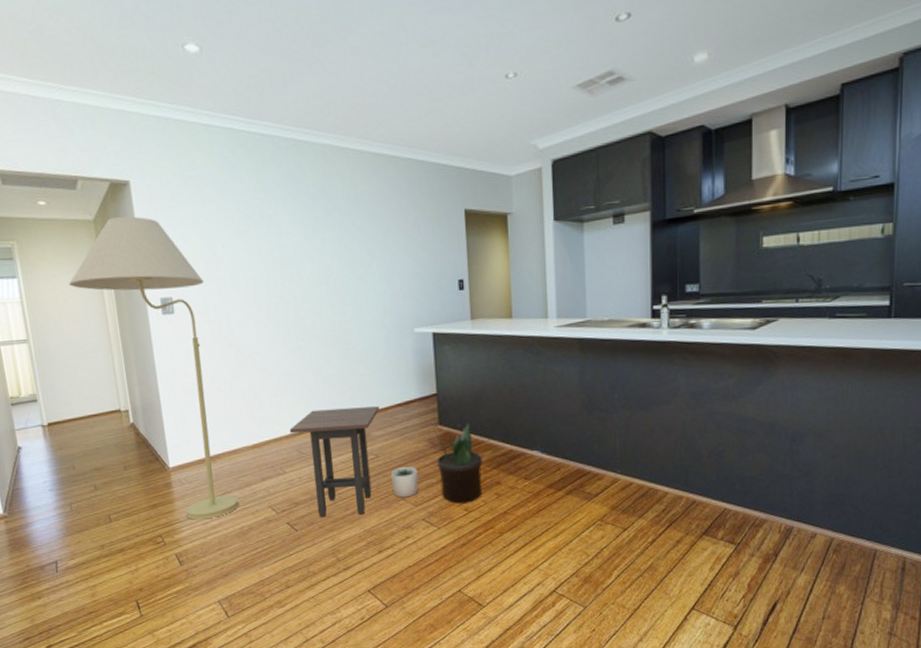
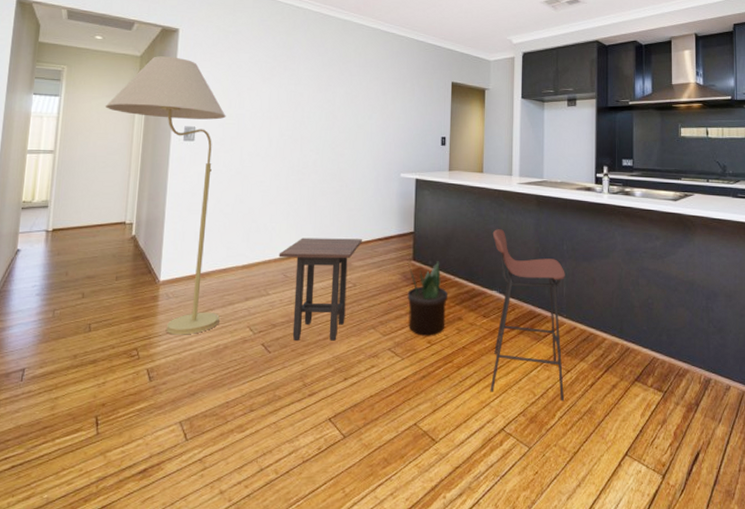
planter: present [391,467,419,498] -> none [364,297,389,327]
bar stool: none [528,382,621,560] -> present [490,229,565,402]

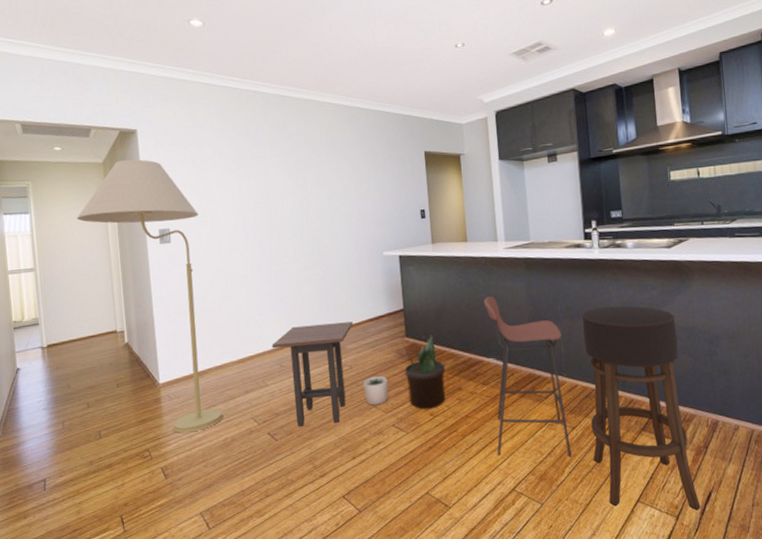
planter: none [364,297,389,327] -> present [363,376,389,406]
bar stool: none [585,251,688,471] -> present [582,305,701,511]

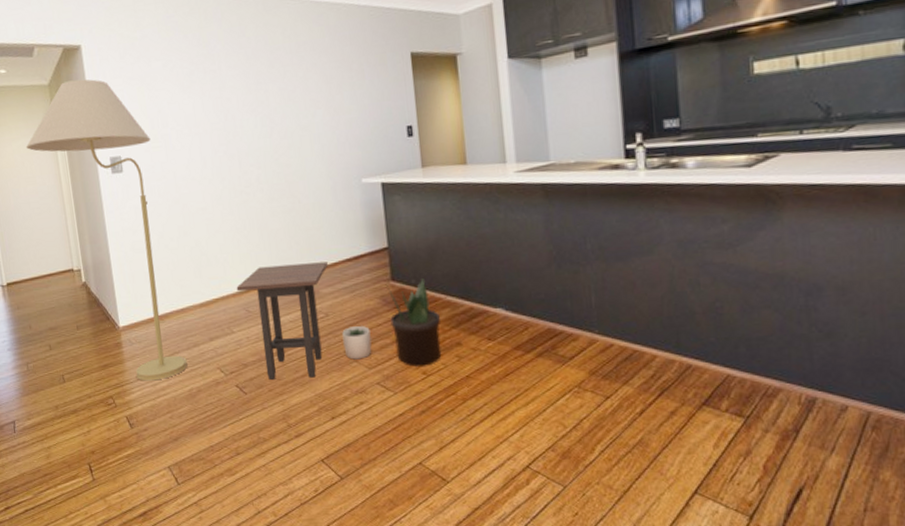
bar stool: present [483,296,572,458] -> none [488,232,604,433]
bar stool: present [582,305,701,511] -> none [621,244,786,511]

